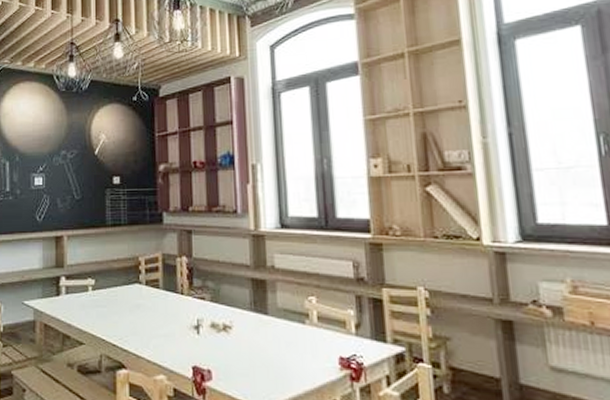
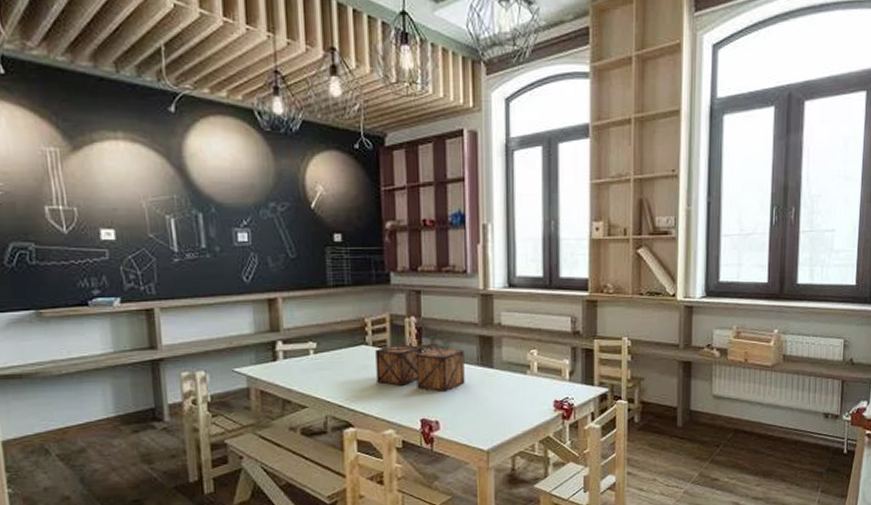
wooden box: none [148,284,238,339] -> present [375,344,465,393]

